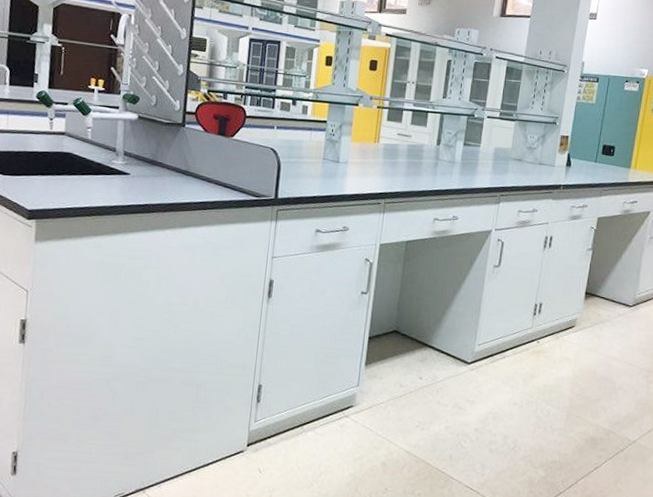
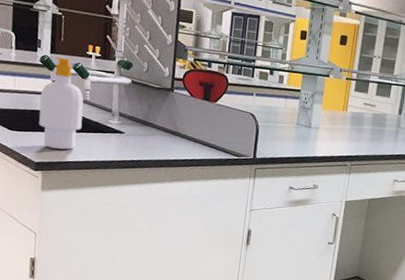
soap bottle: none [33,92,84,195] -> present [39,56,84,150]

